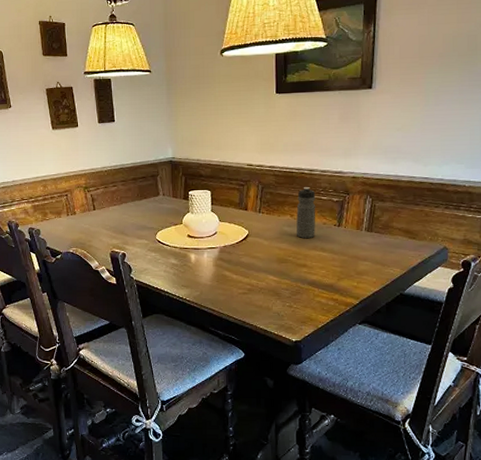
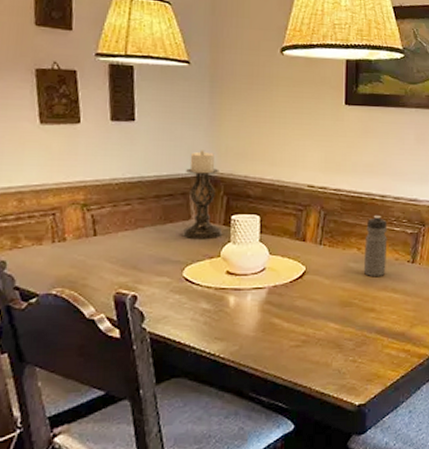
candle holder: none [153,141,183,211] -> present [182,150,223,240]

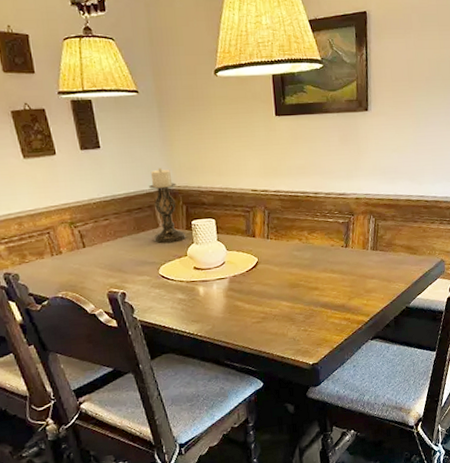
water bottle: present [364,215,388,277] -> none [304,209,325,262]

